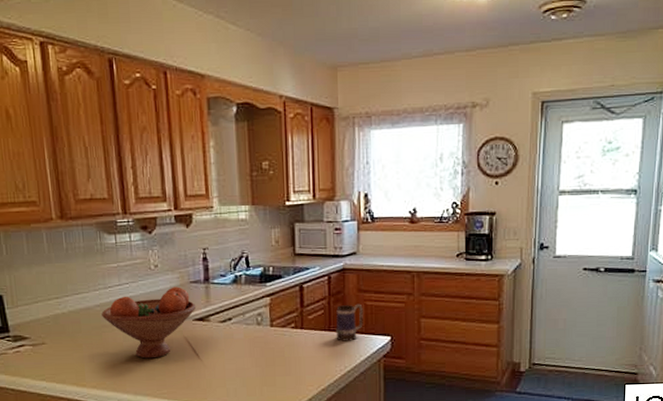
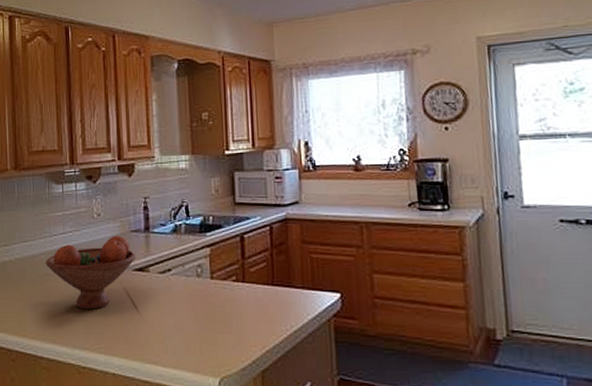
mug: present [336,303,363,341] -> none [279,256,309,297]

